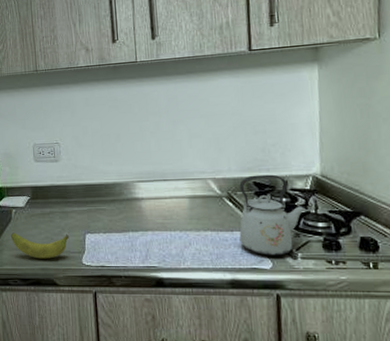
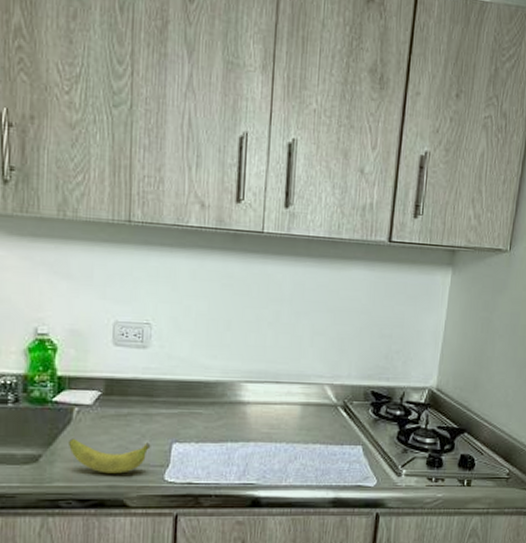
kettle: present [239,174,306,256] -> none [348,383,417,473]

